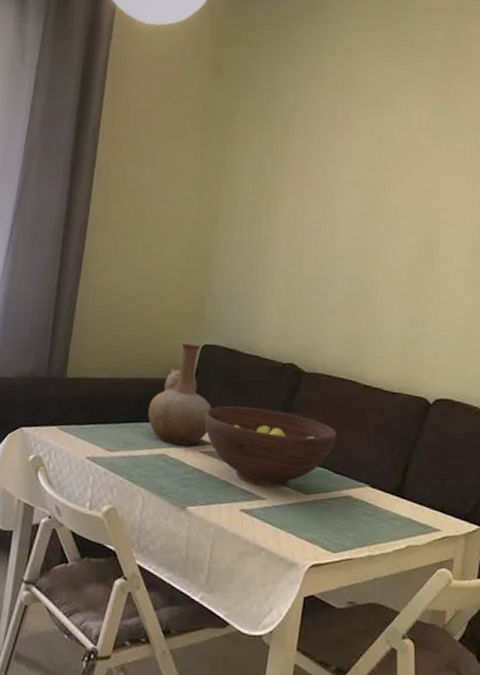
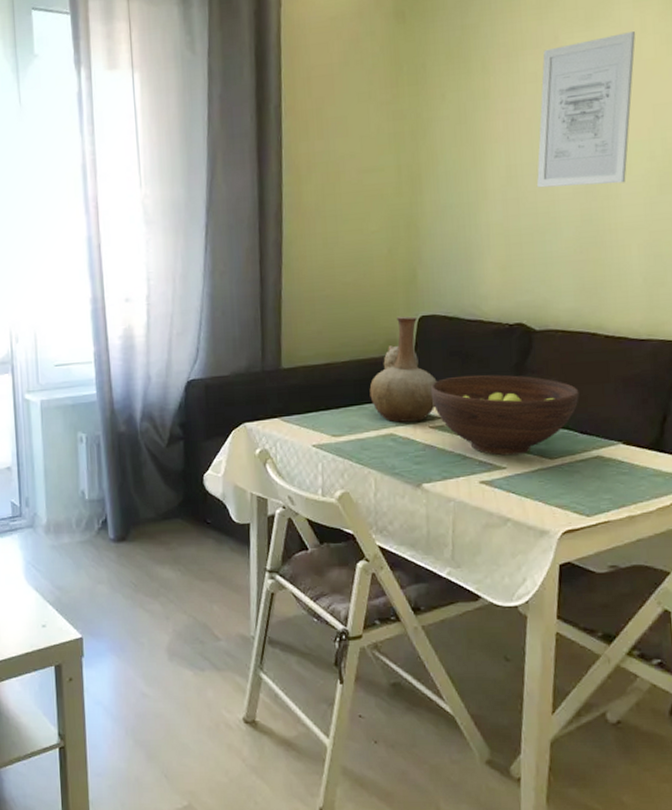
wall art: none [318,122,413,251] -> present [536,31,636,188]

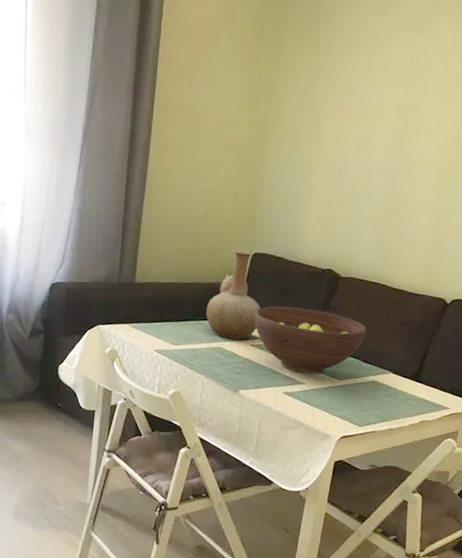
wall art: present [536,31,636,188] -> none [357,43,448,168]

